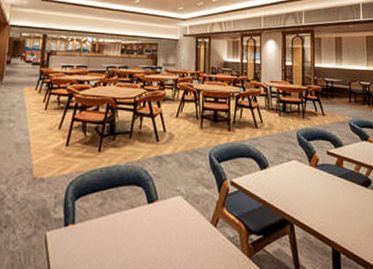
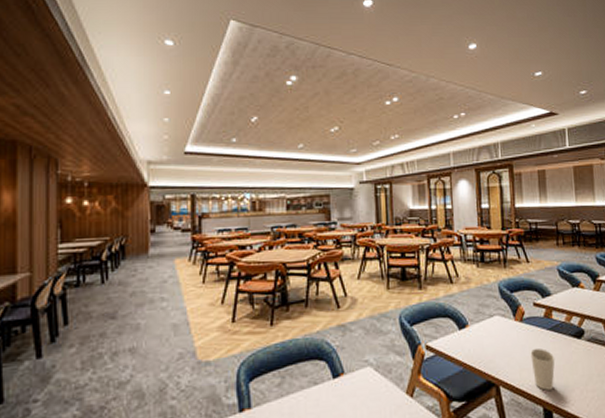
cup: none [322,192,344,232] -> present [530,347,555,391]

